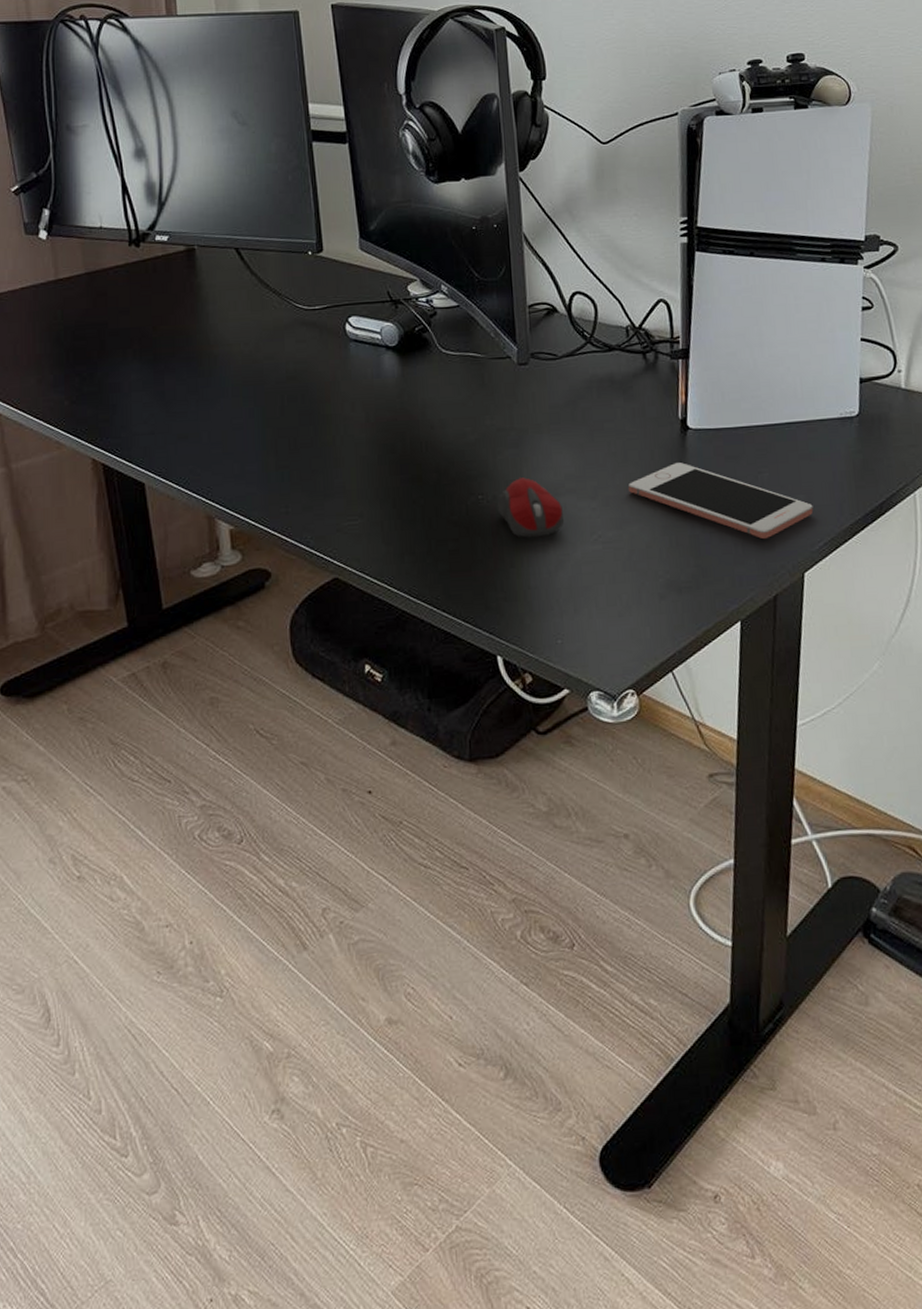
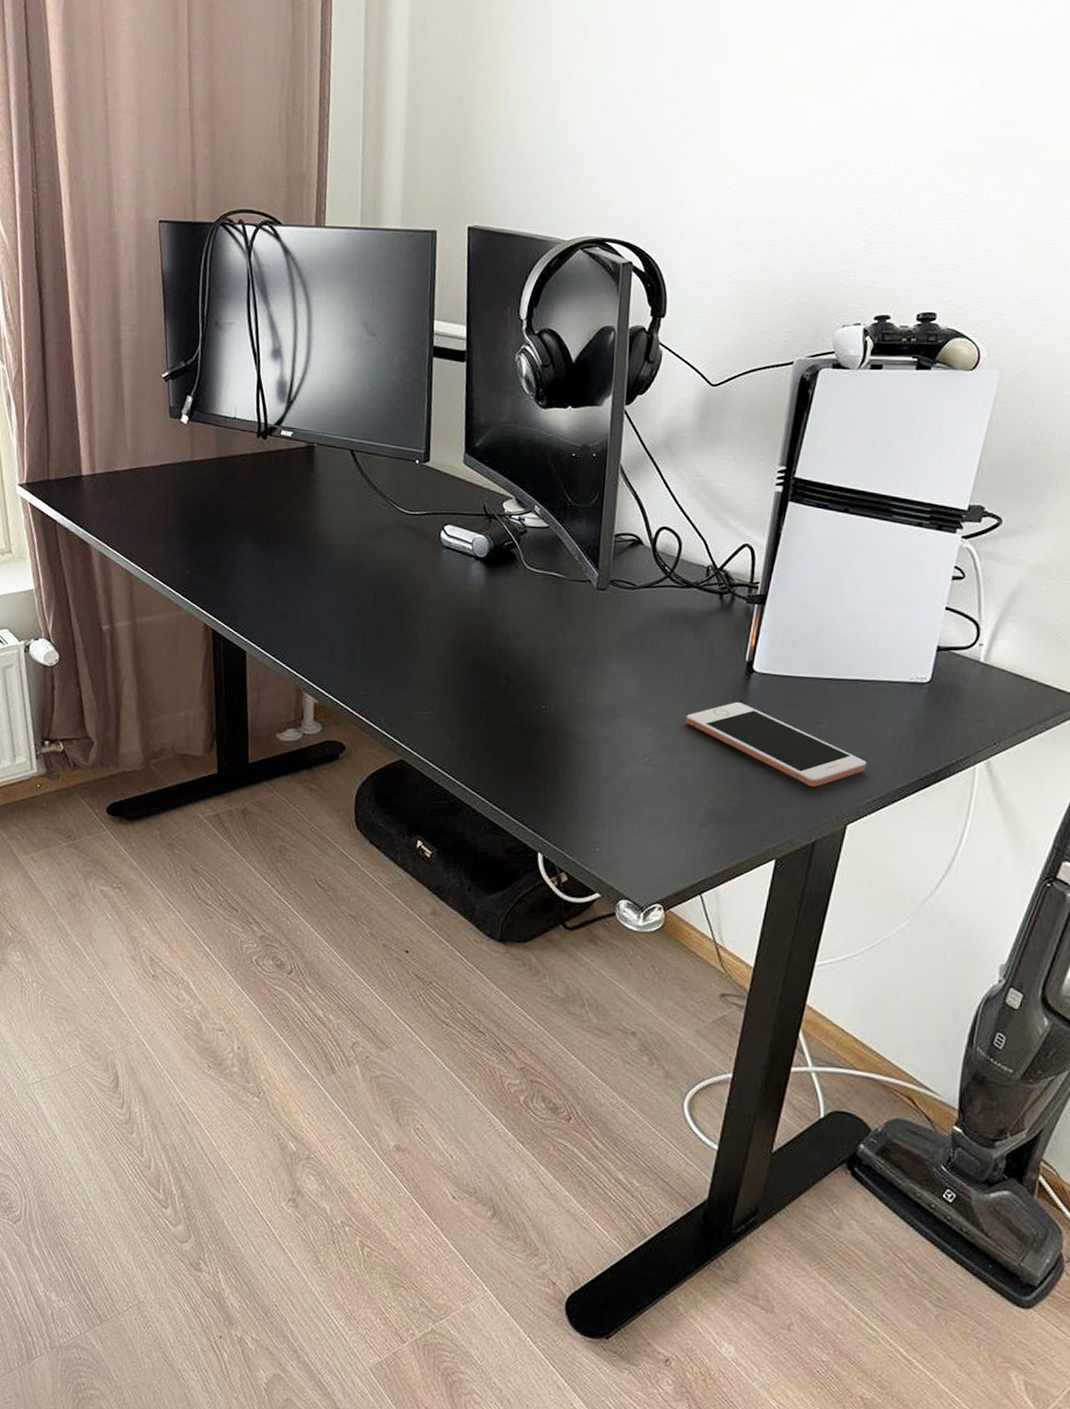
computer mouse: present [497,477,565,538] -> none [557,695,620,752]

